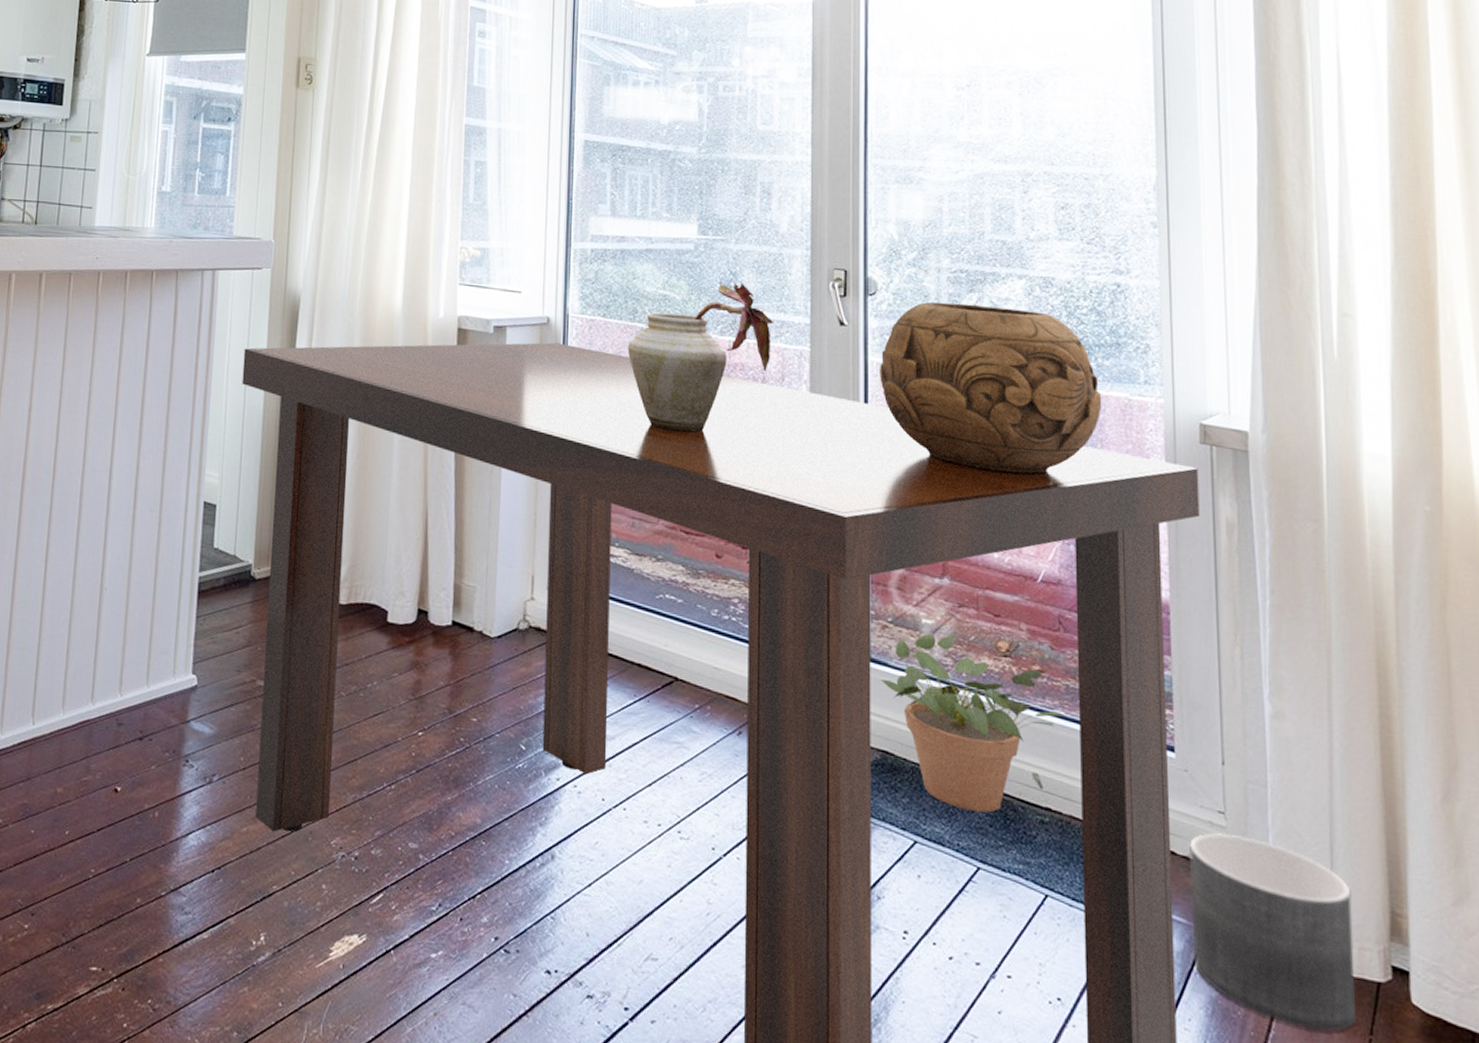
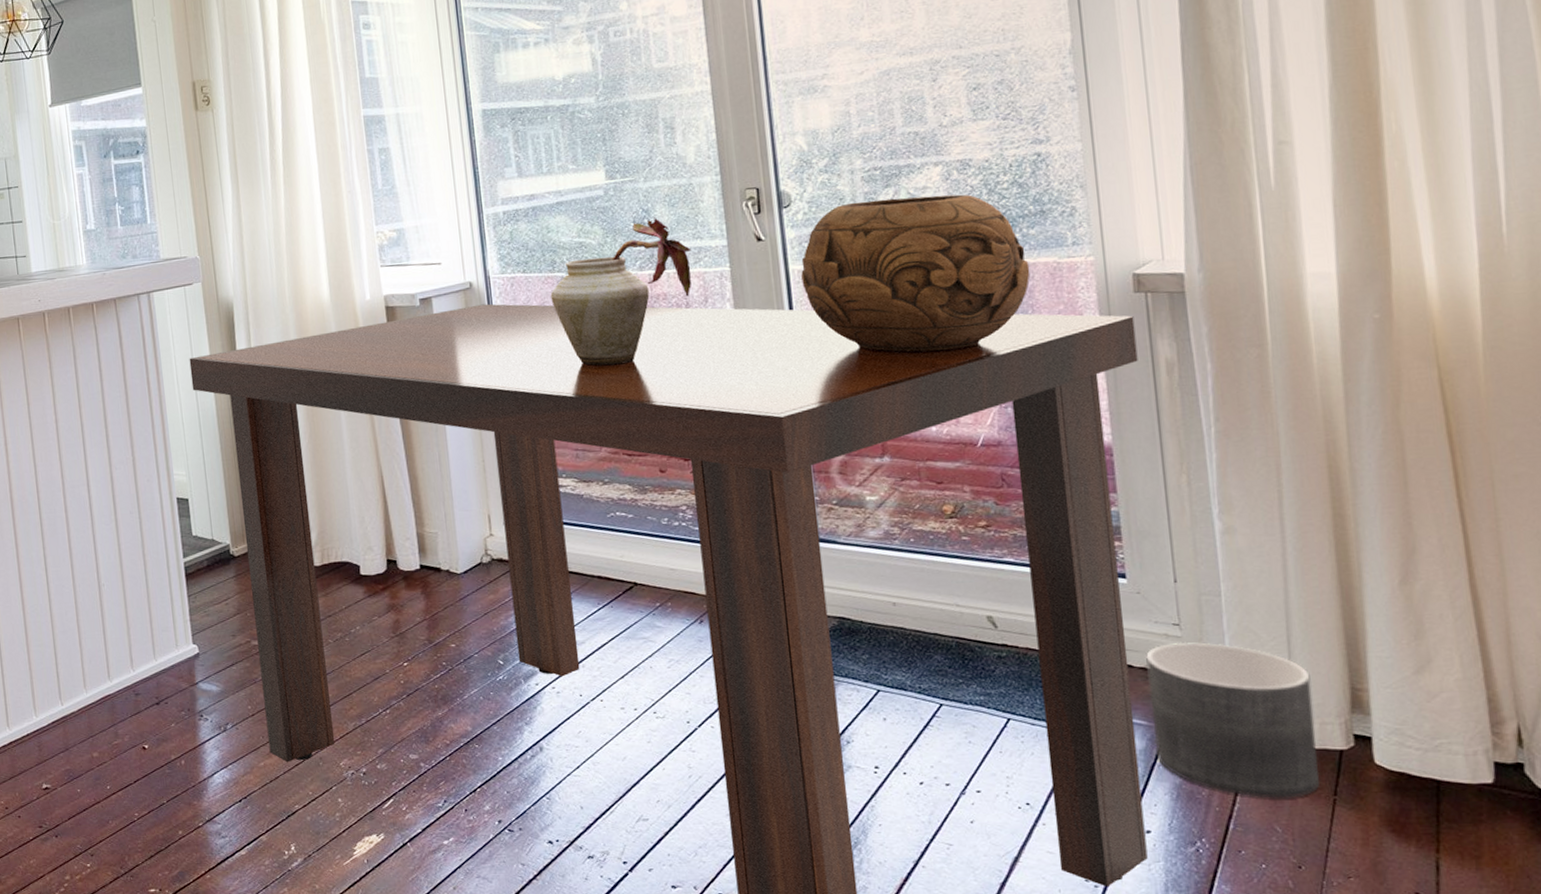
potted plant: present [880,633,1066,813] -> none [830,506,1016,657]

